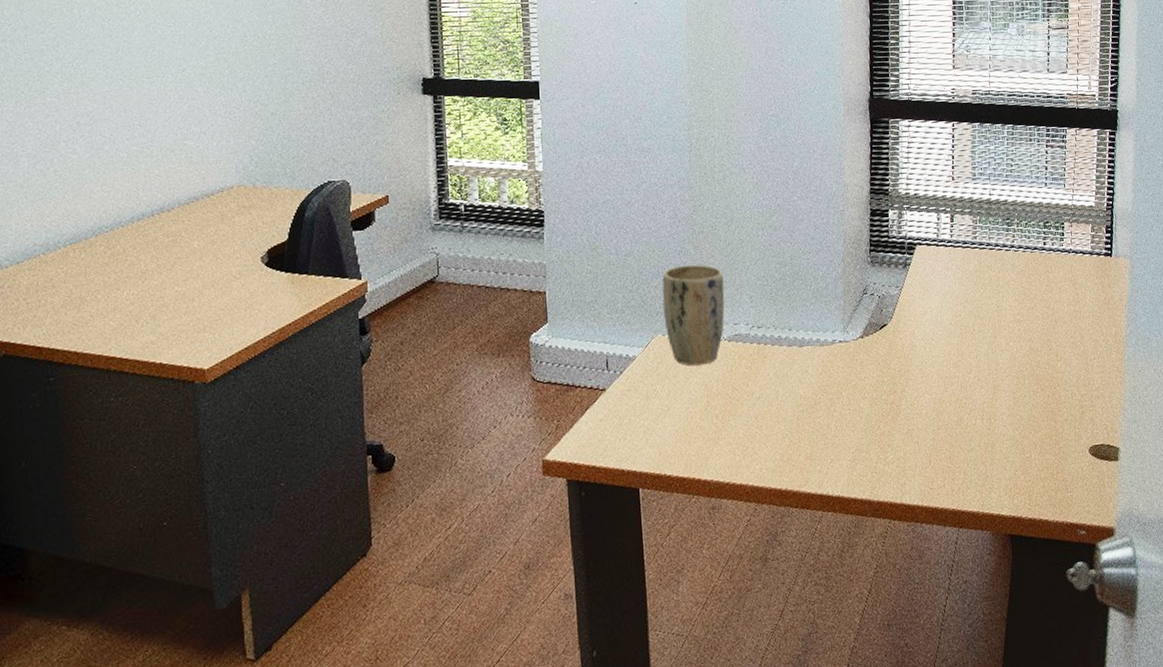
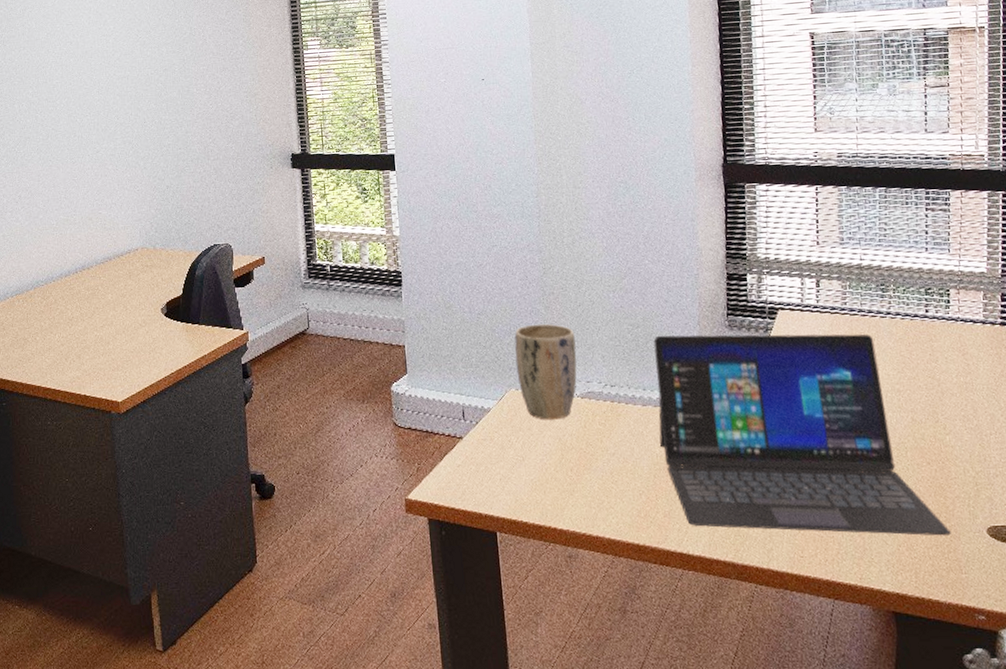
laptop: none [800,267,1060,467] -> present [653,334,951,536]

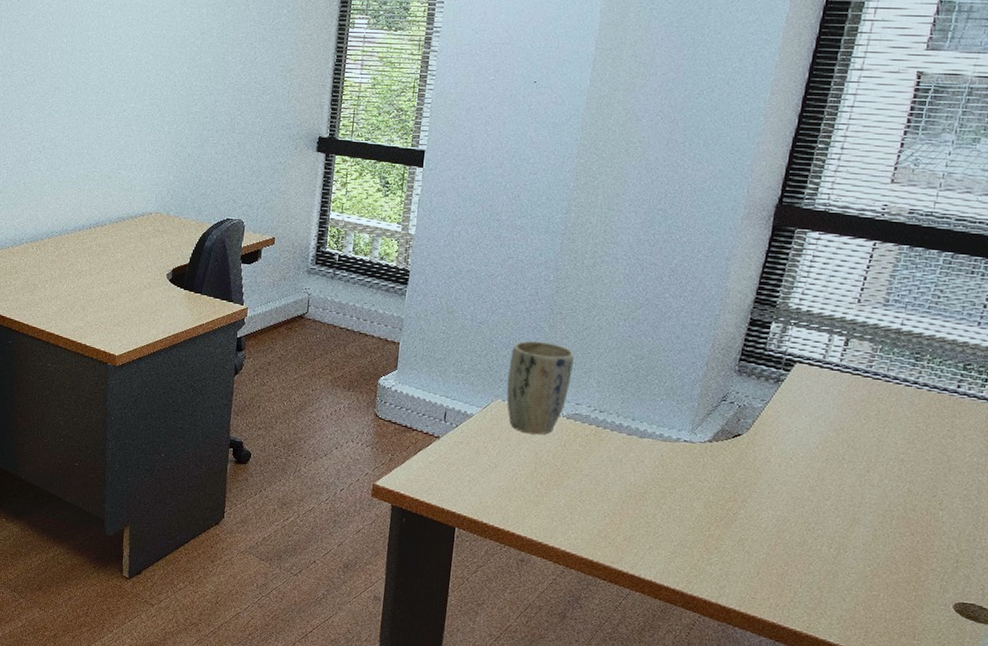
laptop: present [653,334,951,536] -> none [636,370,915,604]

